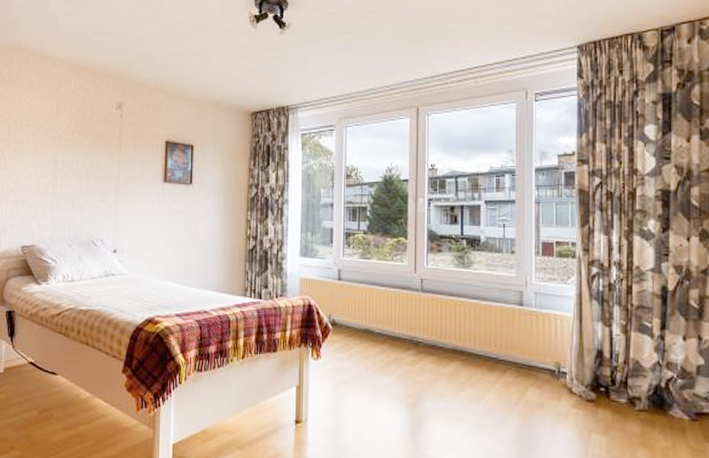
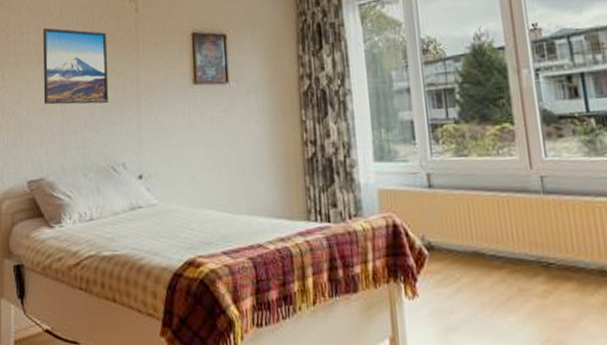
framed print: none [38,123,95,191] -> present [43,27,109,105]

